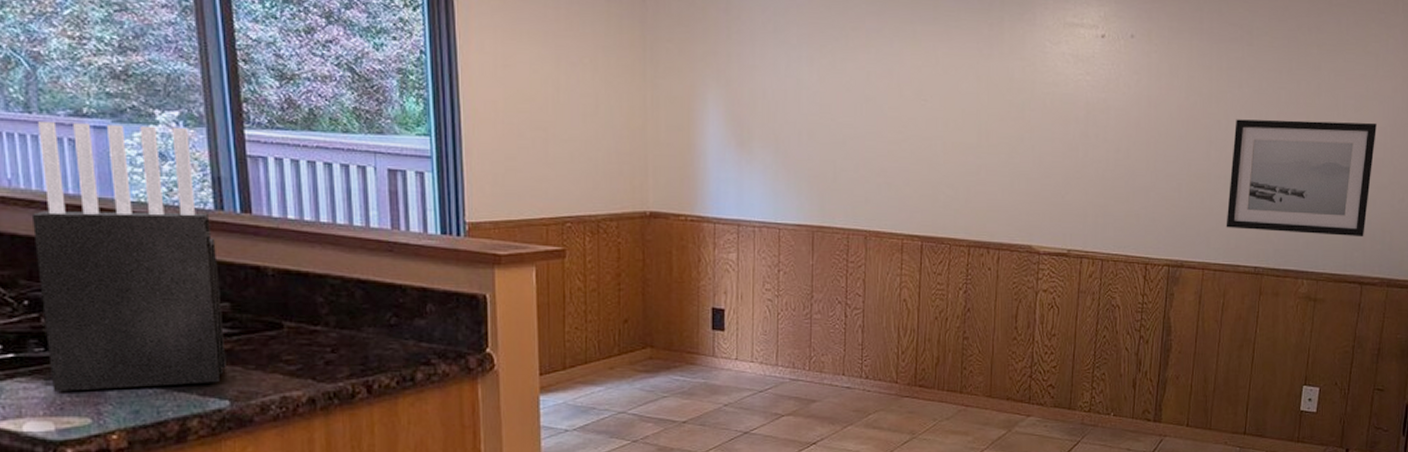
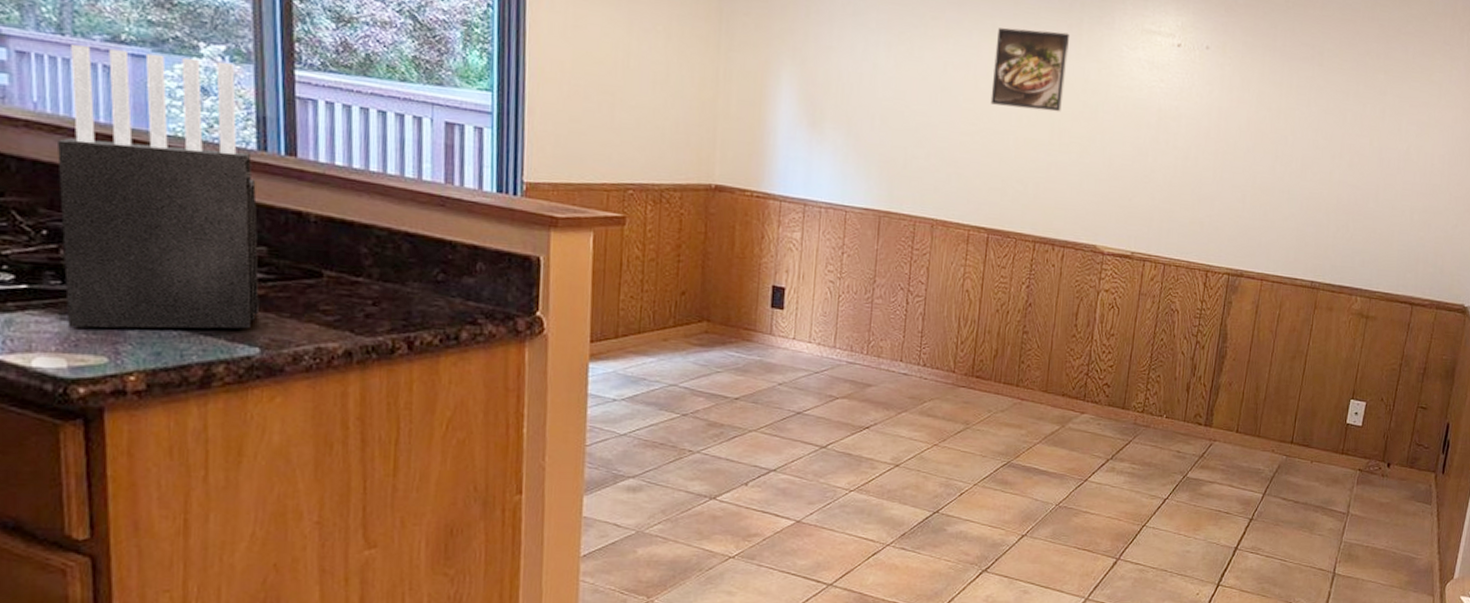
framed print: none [916,32,991,114] -> present [990,27,1069,112]
wall art: present [1226,119,1377,238] -> none [1286,136,1436,260]

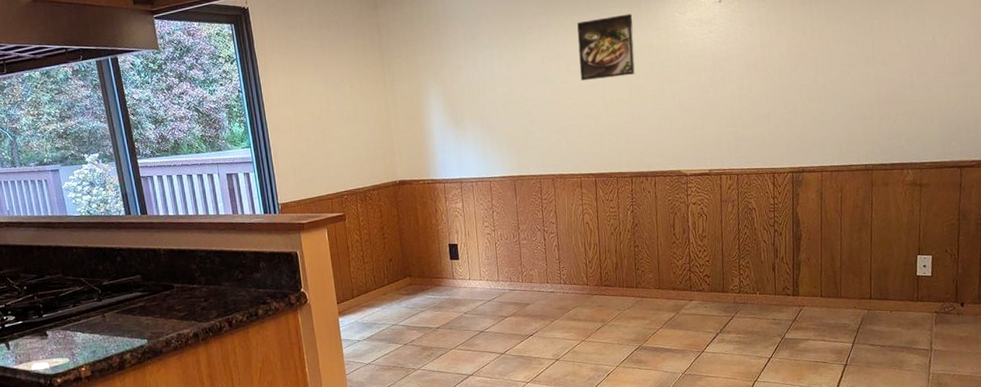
knife block: present [56,45,259,329] -> none [20,164,143,343]

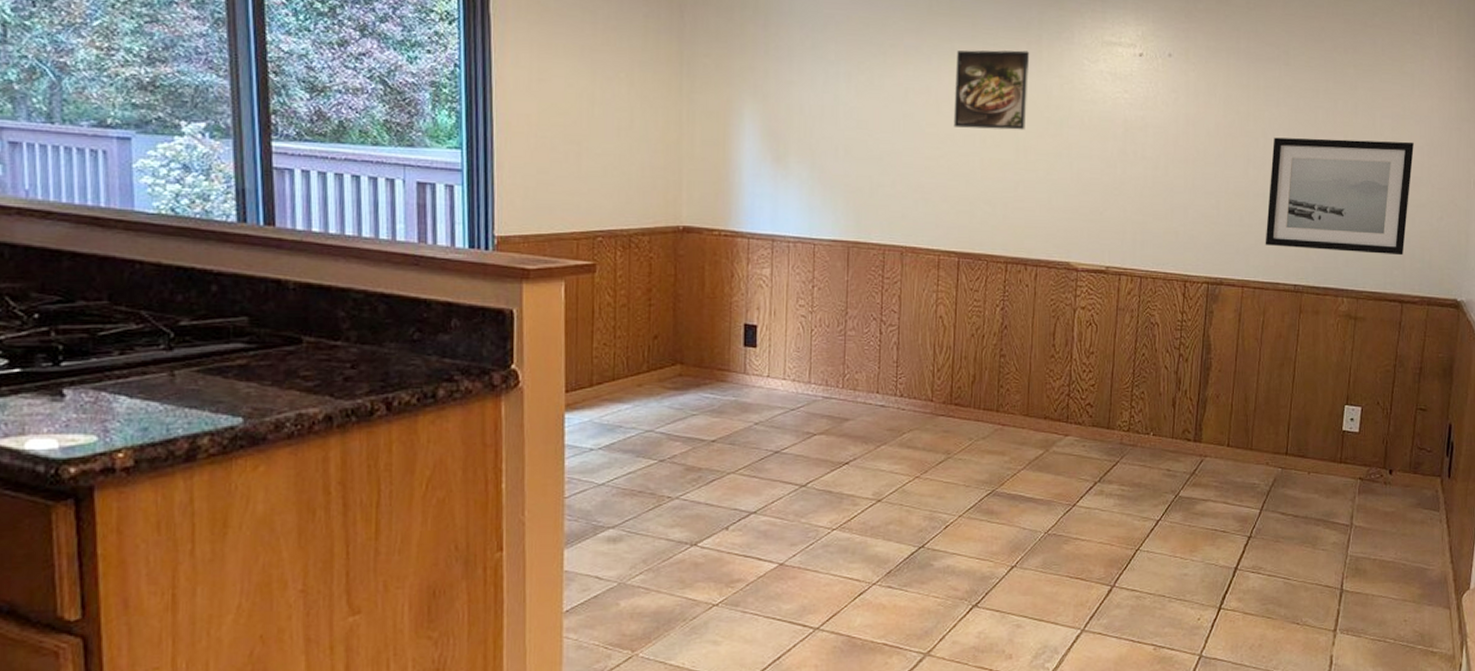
wall art: none [836,34,961,137] -> present [1265,137,1414,256]

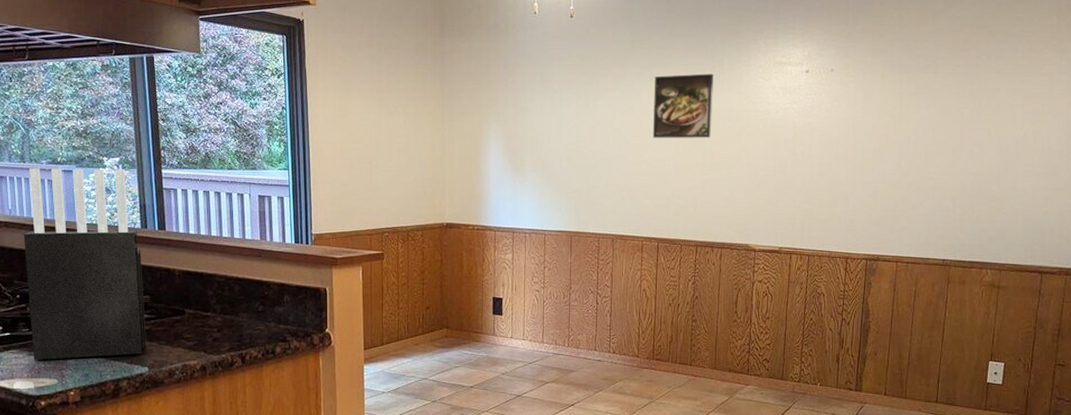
knife block: none [47,132,241,408] -> present [23,168,146,360]
wall art: present [1265,137,1414,256] -> none [916,134,1052,233]

